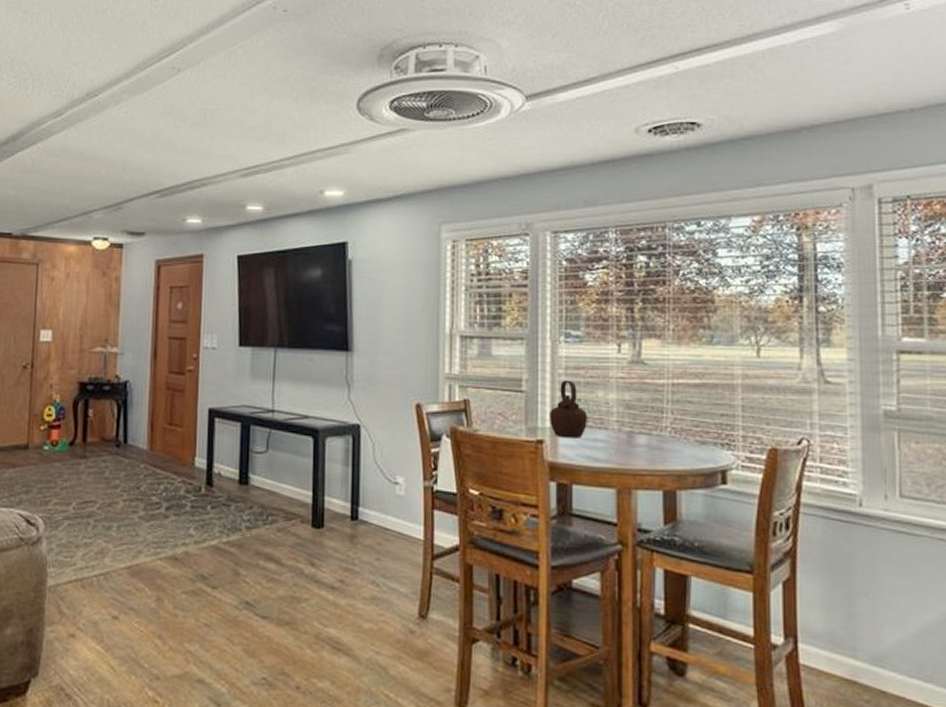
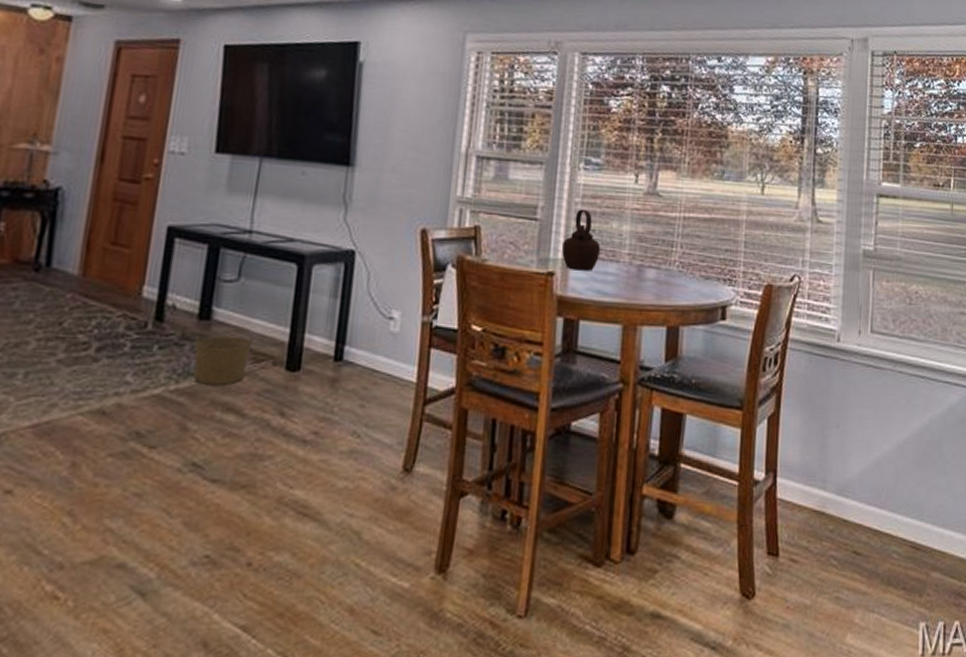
basket: none [238,497,284,539] -> present [194,335,254,385]

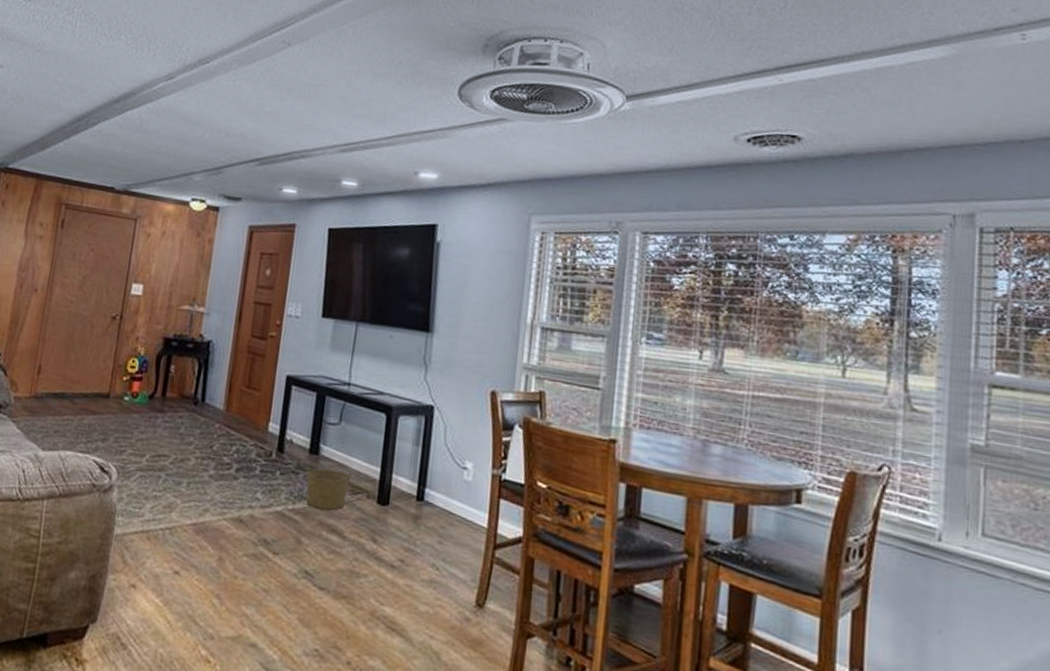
teapot: present [562,209,601,271] -> none [624,381,664,442]

